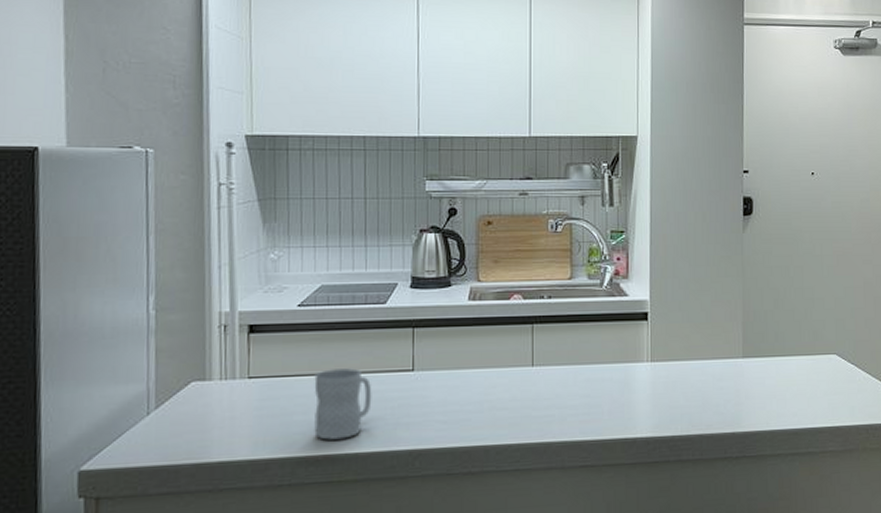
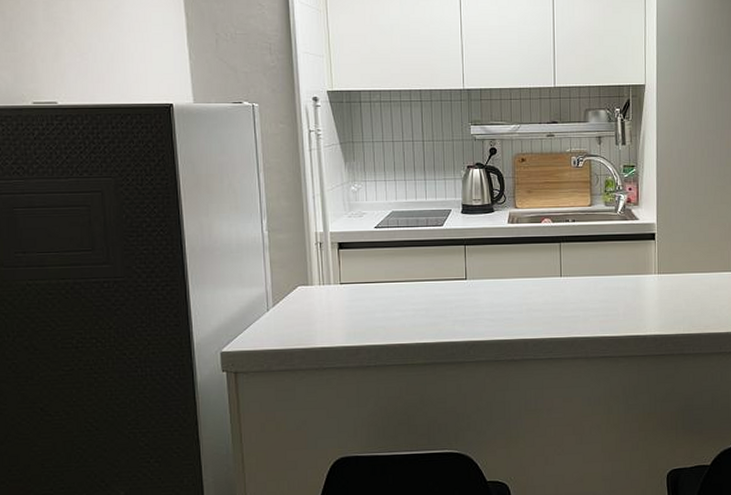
mug: present [314,368,372,440] -> none [390,277,435,332]

